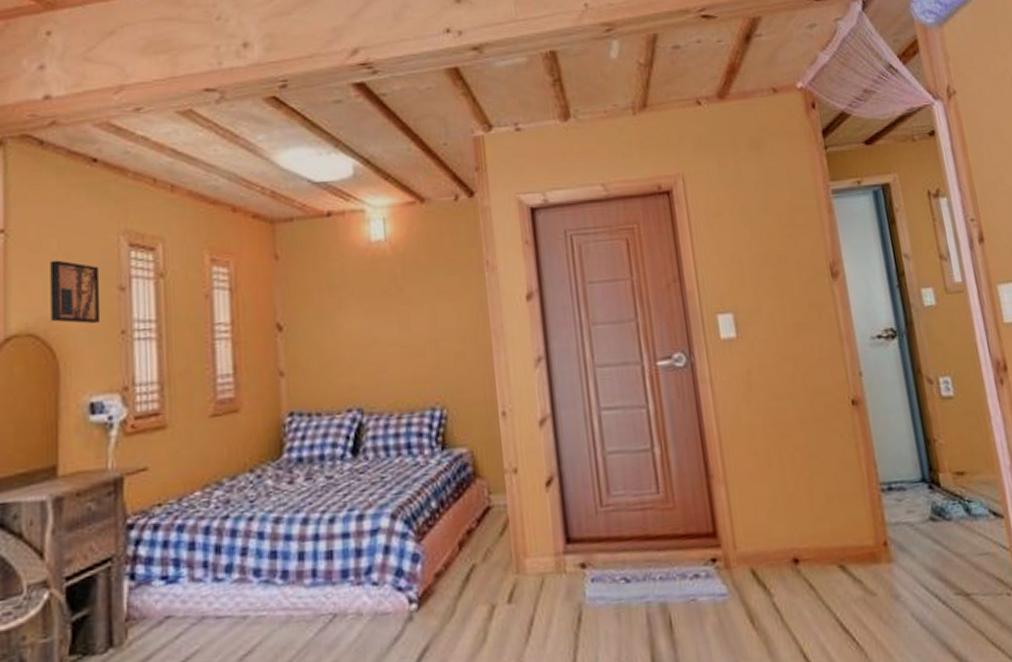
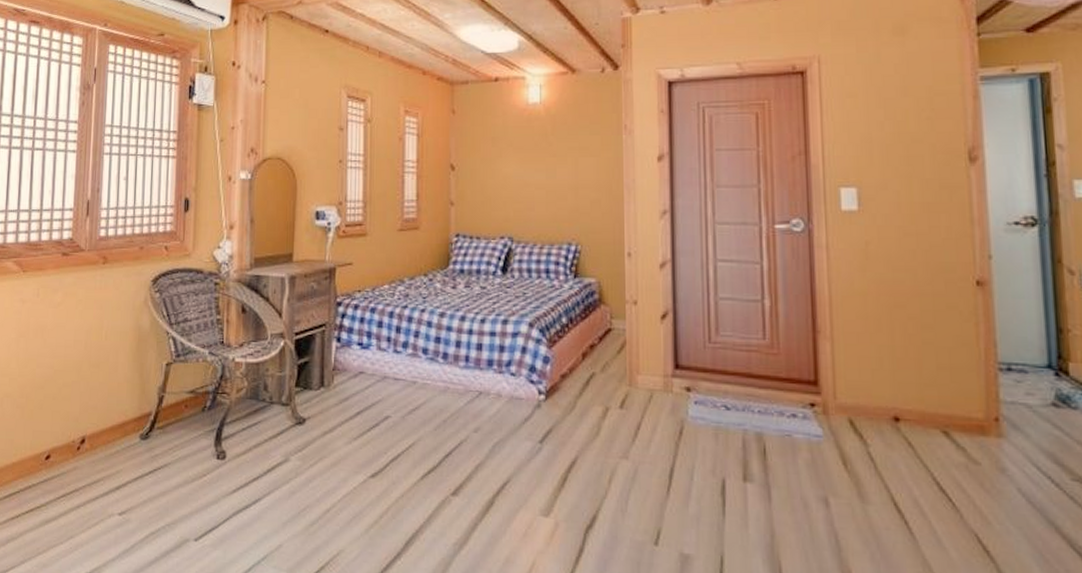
wall art: present [50,260,101,324] -> none [293,105,327,154]

